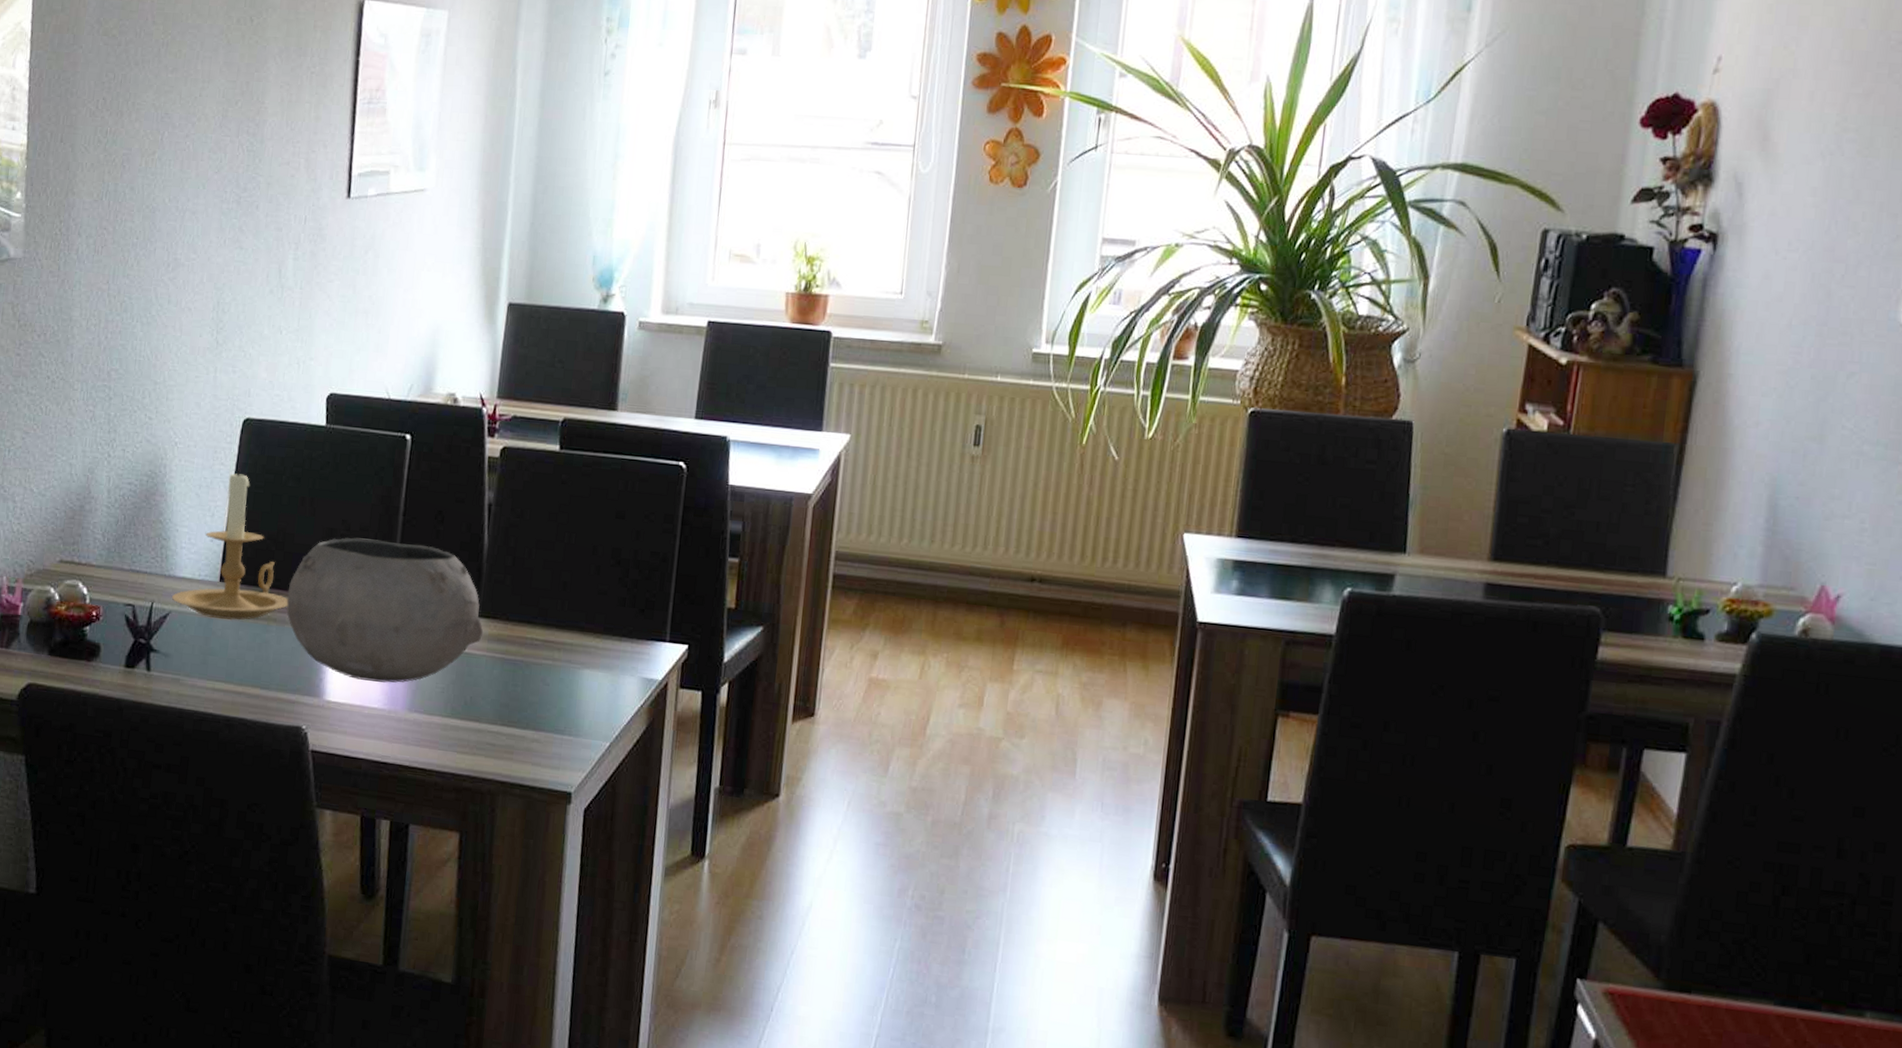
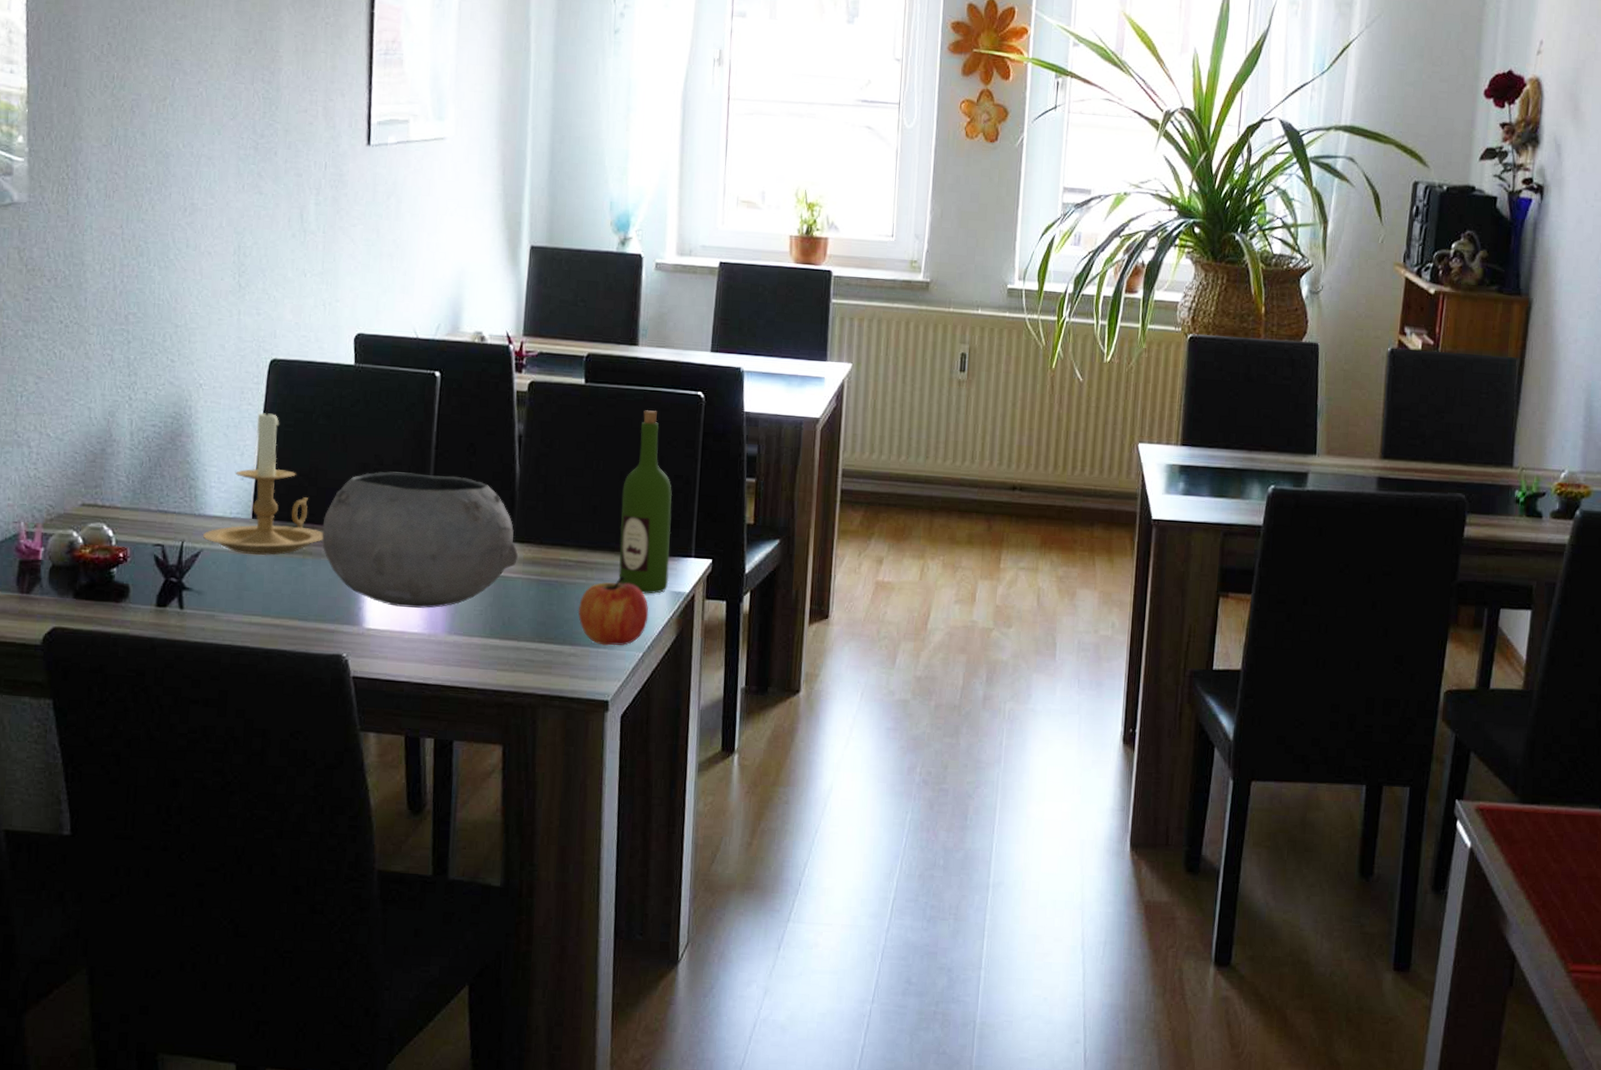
apple: none [543,659,618,734] -> present [578,577,649,646]
wine bottle: none [587,480,648,680] -> present [618,410,672,594]

